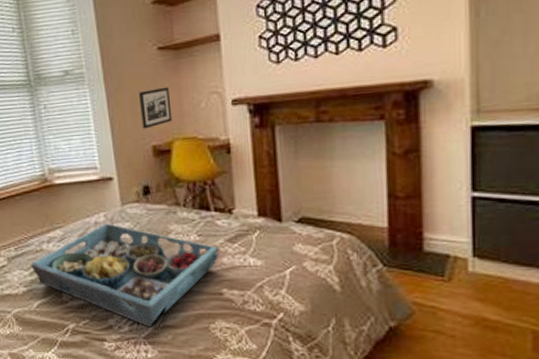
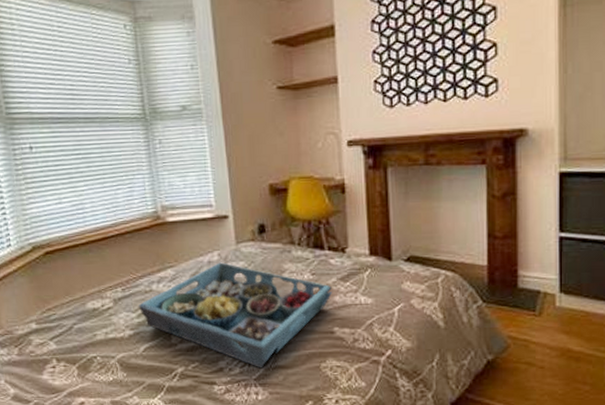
picture frame: present [138,87,173,129] -> none [256,126,290,167]

